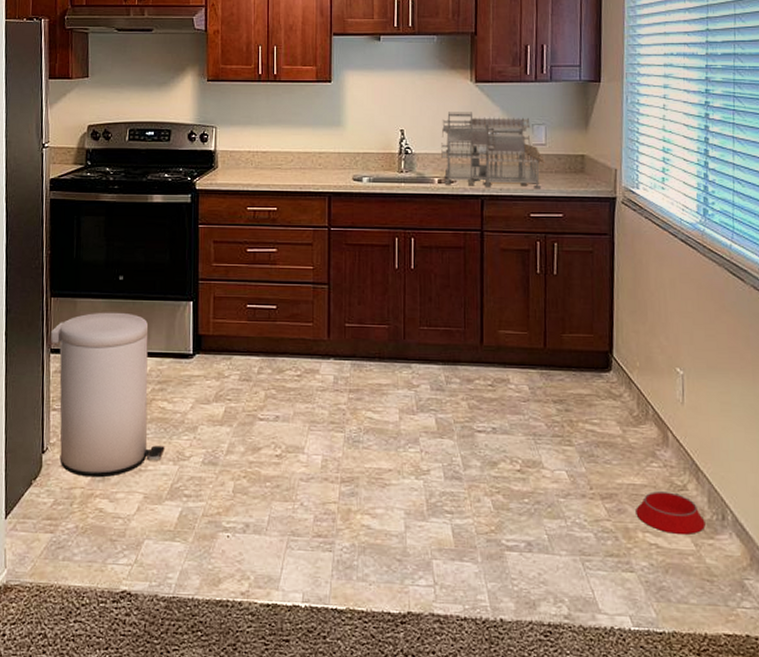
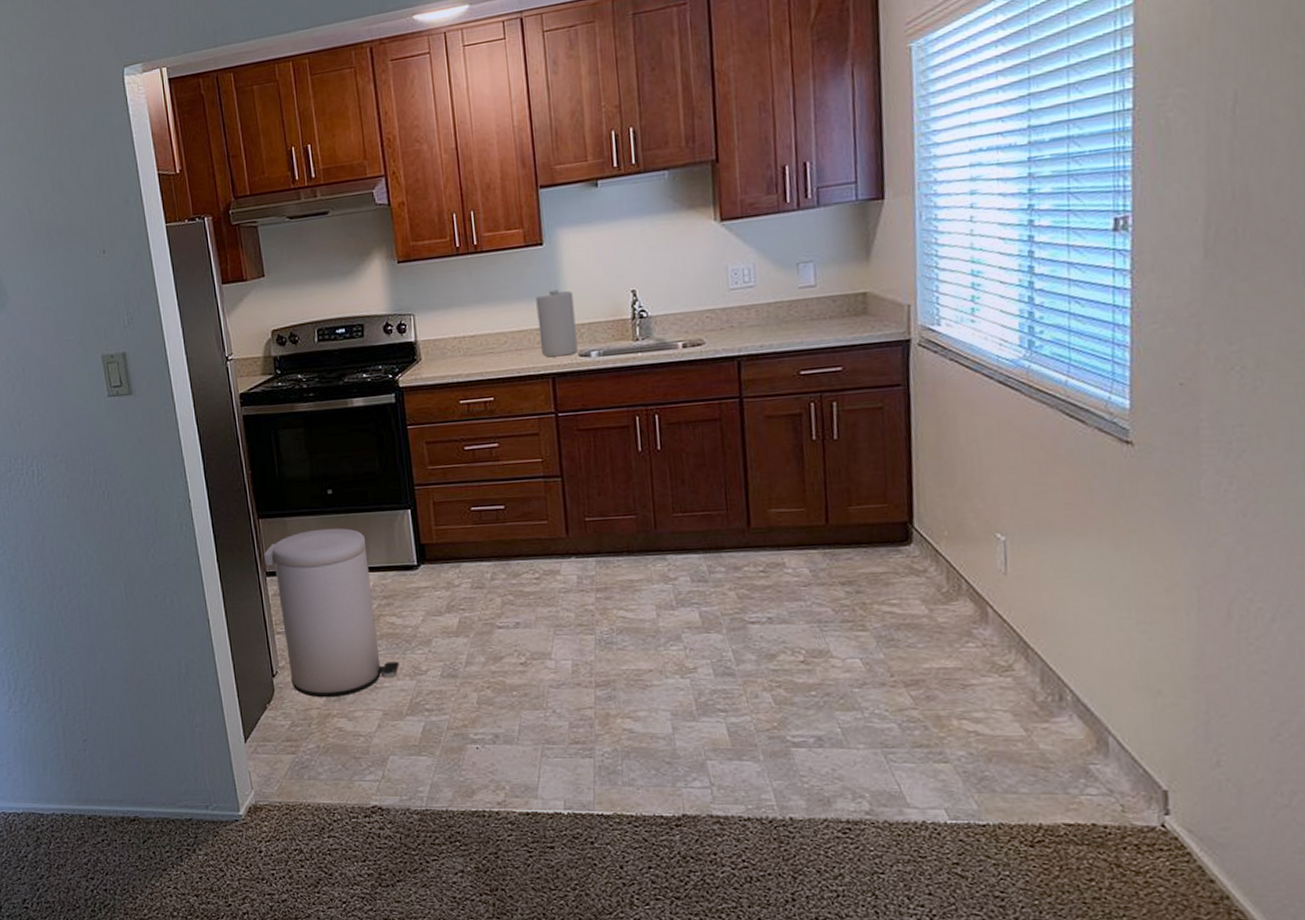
paper towel holder: none [321,121,352,178] -> present [536,290,578,358]
dish rack: present [441,112,546,190] -> none [682,255,818,350]
pet bowl: present [636,491,706,534] -> none [949,674,1038,719]

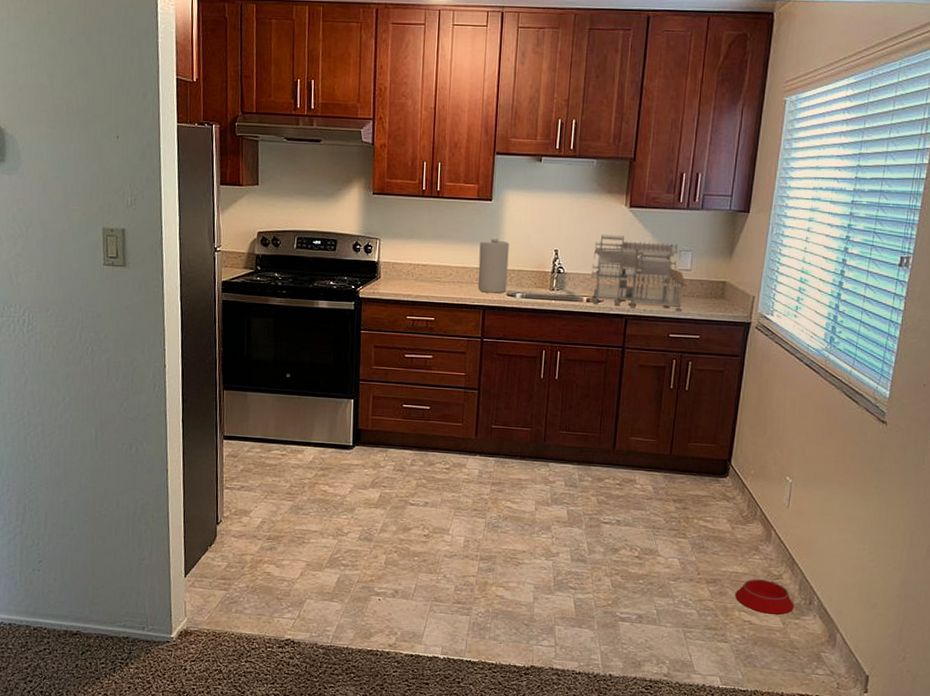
pedal bin: present [264,527,399,698] -> none [224,405,326,547]
dish rack: none [682,255,818,350] -> present [591,235,689,312]
pet bowl: none [949,674,1038,719] -> present [735,579,794,615]

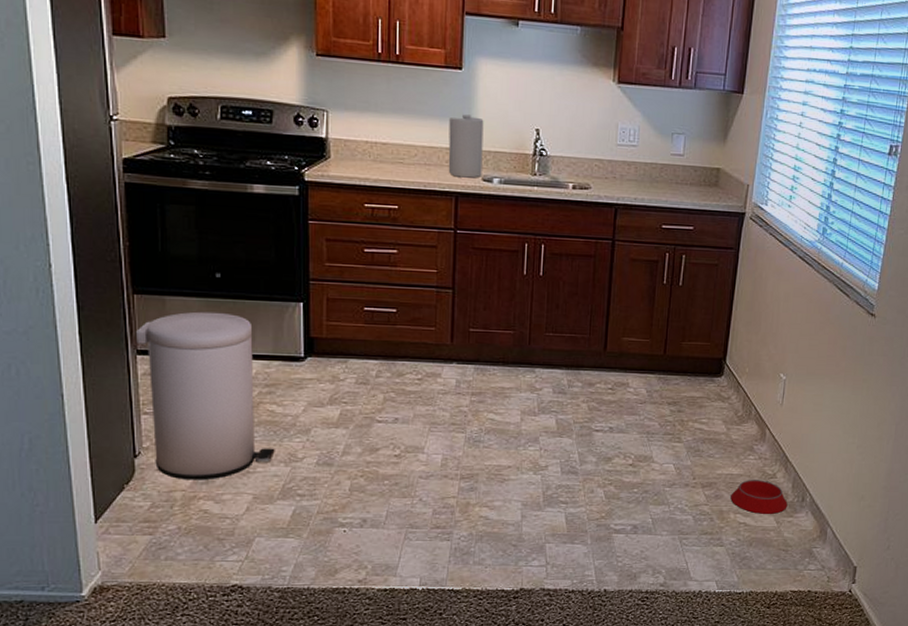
pedal bin: none [224,405,326,547] -> present [136,311,275,480]
dish rack: present [591,235,689,312] -> none [577,113,682,201]

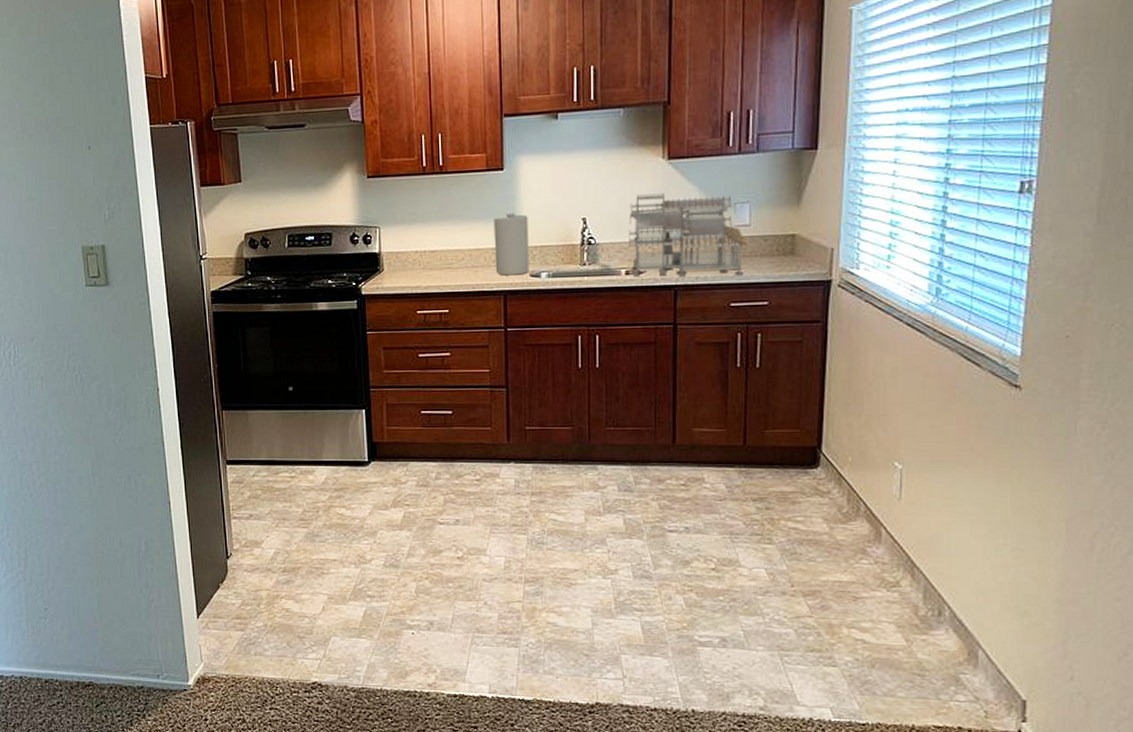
pedal bin: present [136,311,275,480] -> none [225,422,346,580]
dish rack: none [577,113,682,201] -> present [628,193,750,277]
pet bowl: present [730,480,788,514] -> none [841,588,919,630]

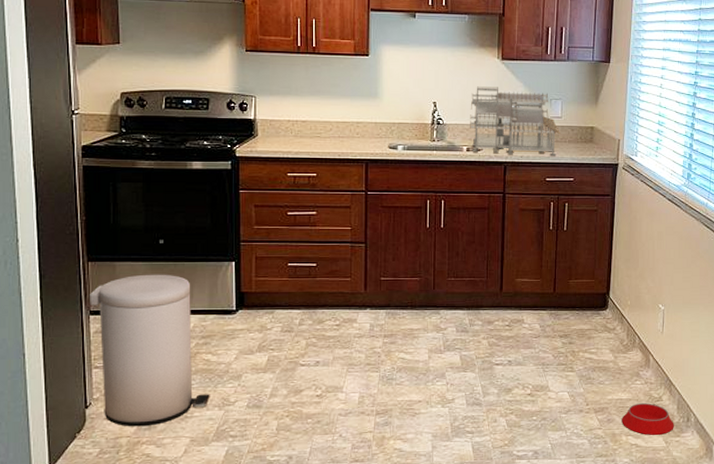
pedal bin: none [225,422,346,580] -> present [90,274,210,427]
paper towel holder: present [494,213,529,276] -> none [359,93,388,147]
pet bowl: none [841,588,919,630] -> present [622,403,674,435]

